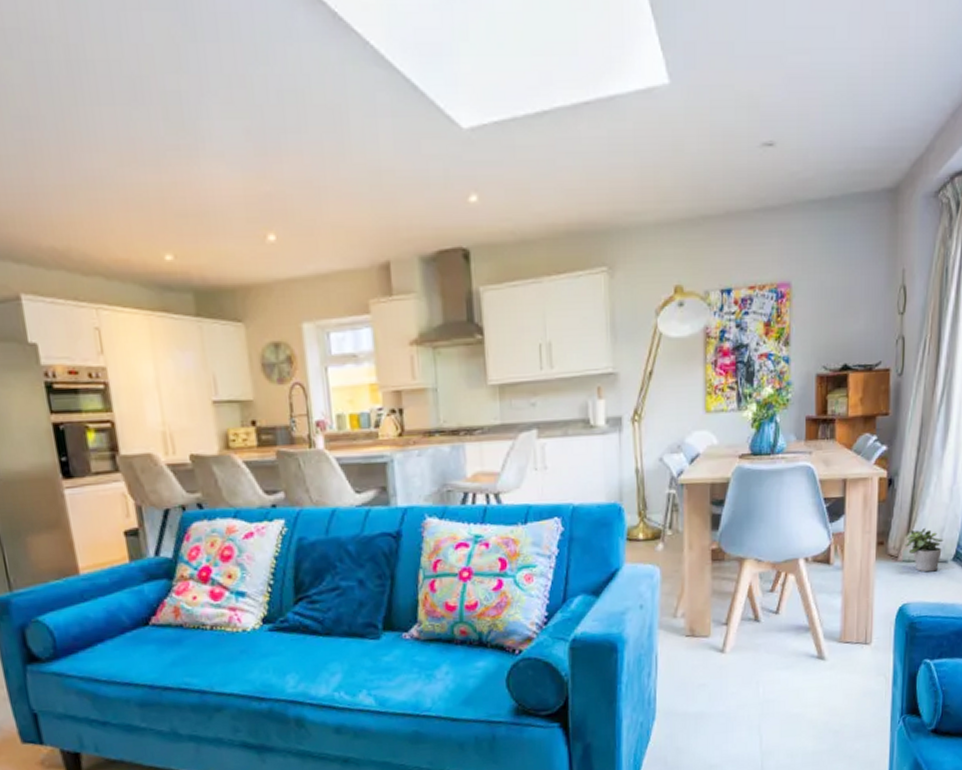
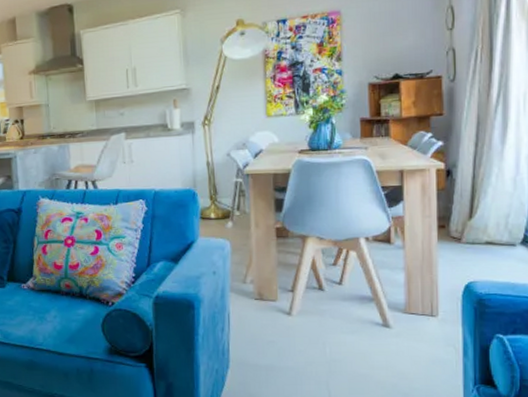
potted plant: present [904,527,944,572] -> none [467,213,510,254]

